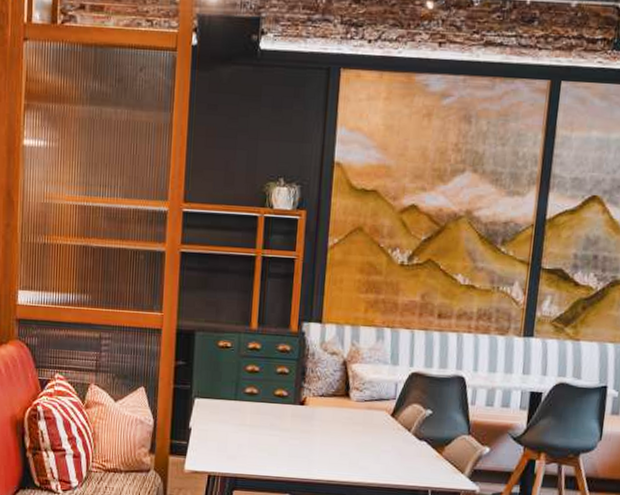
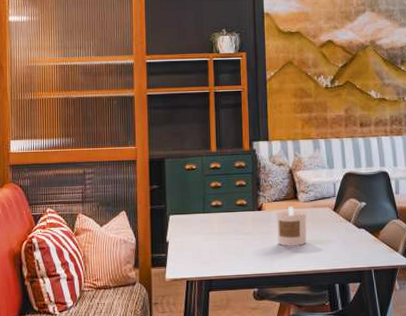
candle: none [319,404,358,452] -> present [276,206,307,246]

